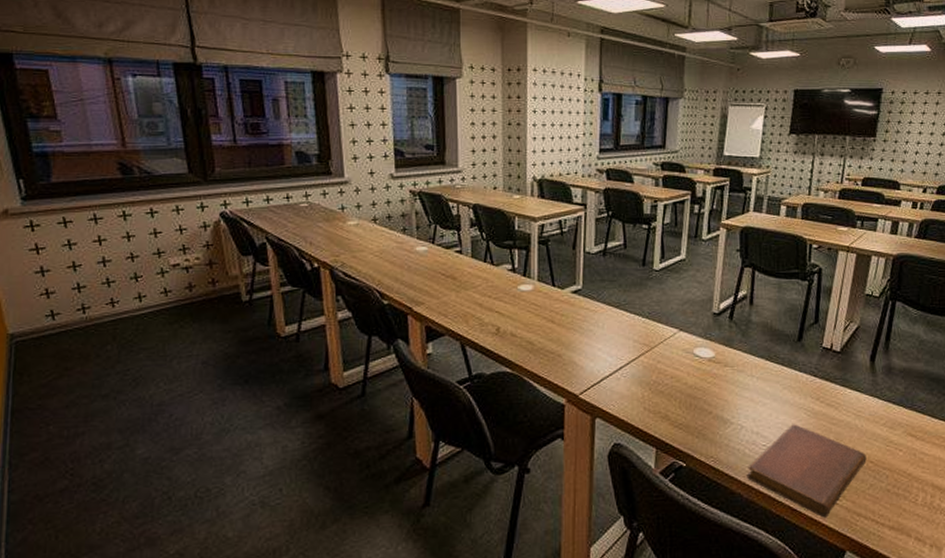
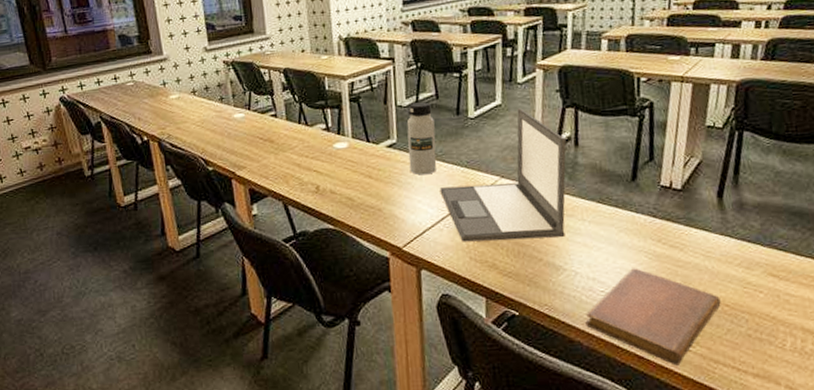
water bottle: none [592,250,621,323] -> present [406,102,437,175]
laptop: none [620,264,742,393] -> present [439,108,567,242]

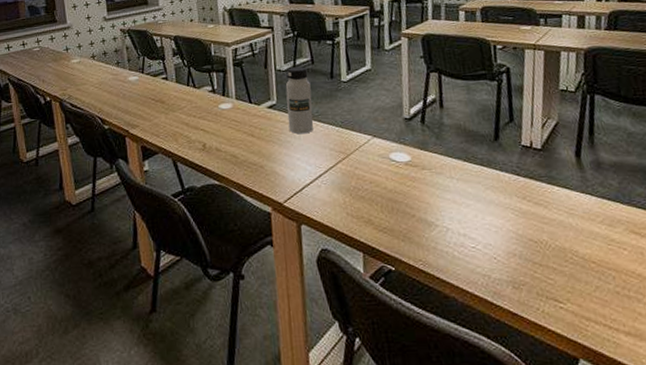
laptop: present [439,108,567,242] -> none [317,73,436,198]
notebook: present [585,268,721,366] -> none [459,224,588,323]

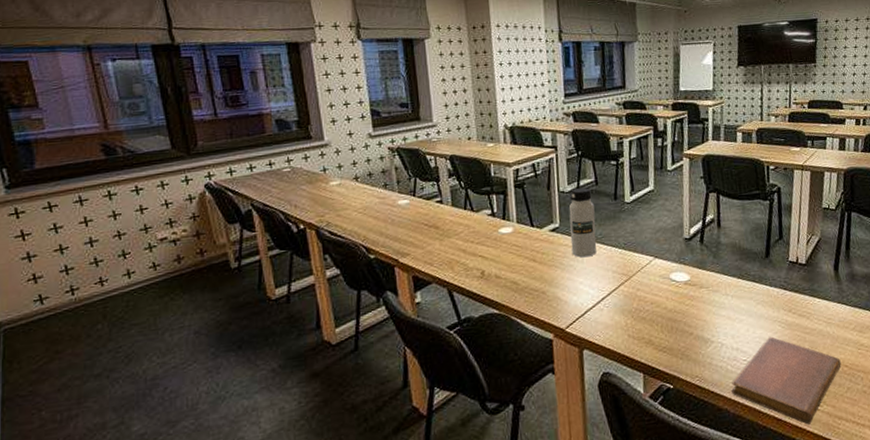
notebook: none [459,224,588,323] -> present [731,336,841,425]

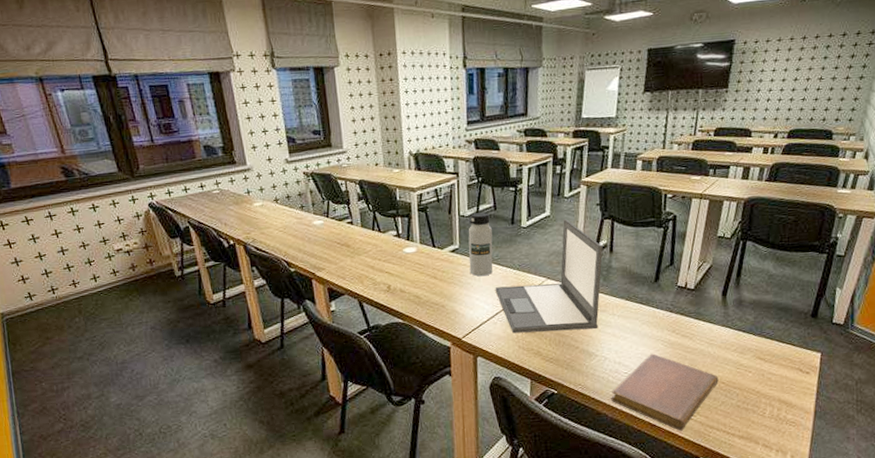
laptop: none [600,193,712,321] -> present [495,219,603,334]

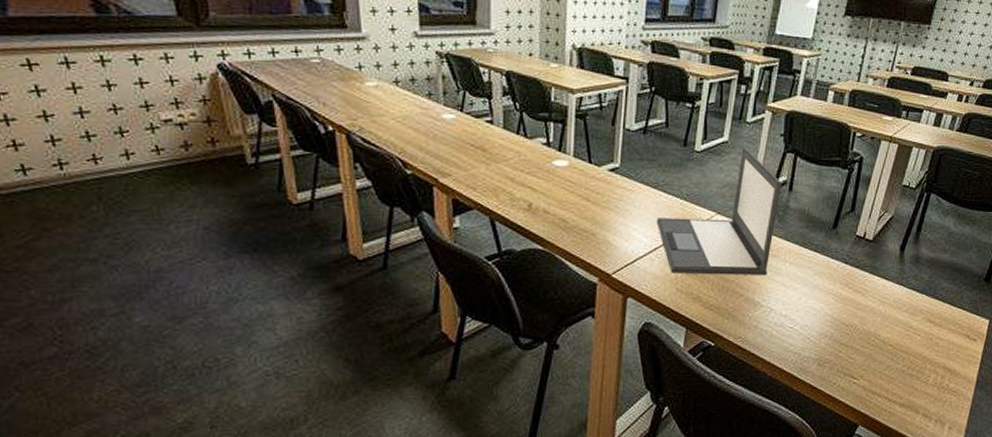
water bottle: present [468,212,493,277] -> none [629,128,661,204]
notebook: present [611,353,719,431] -> none [772,308,887,395]

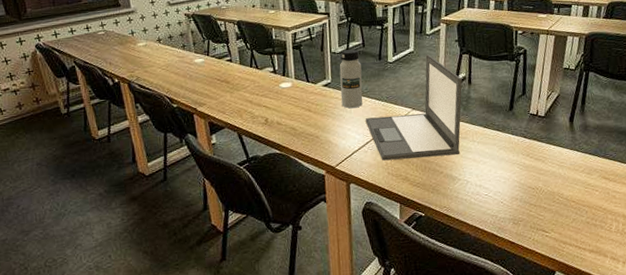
water bottle: none [629,128,661,204] -> present [339,49,363,109]

